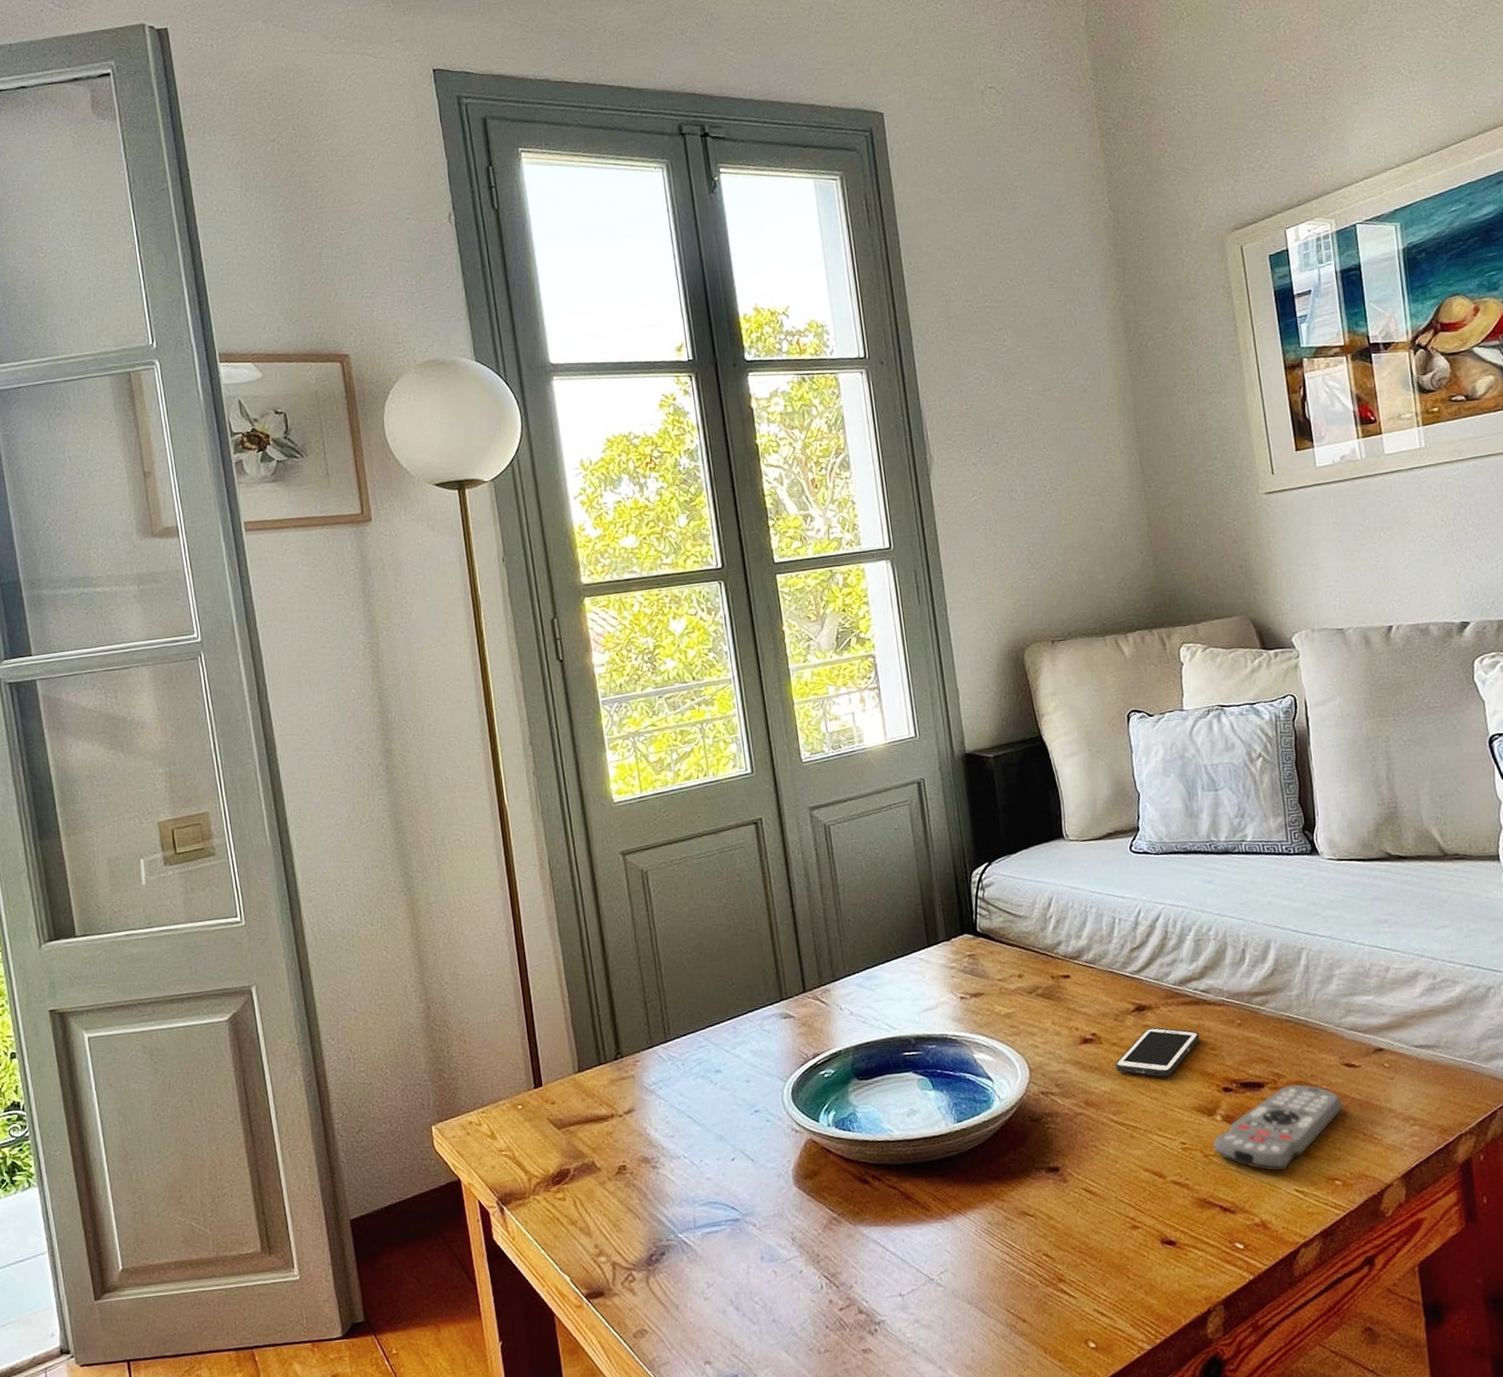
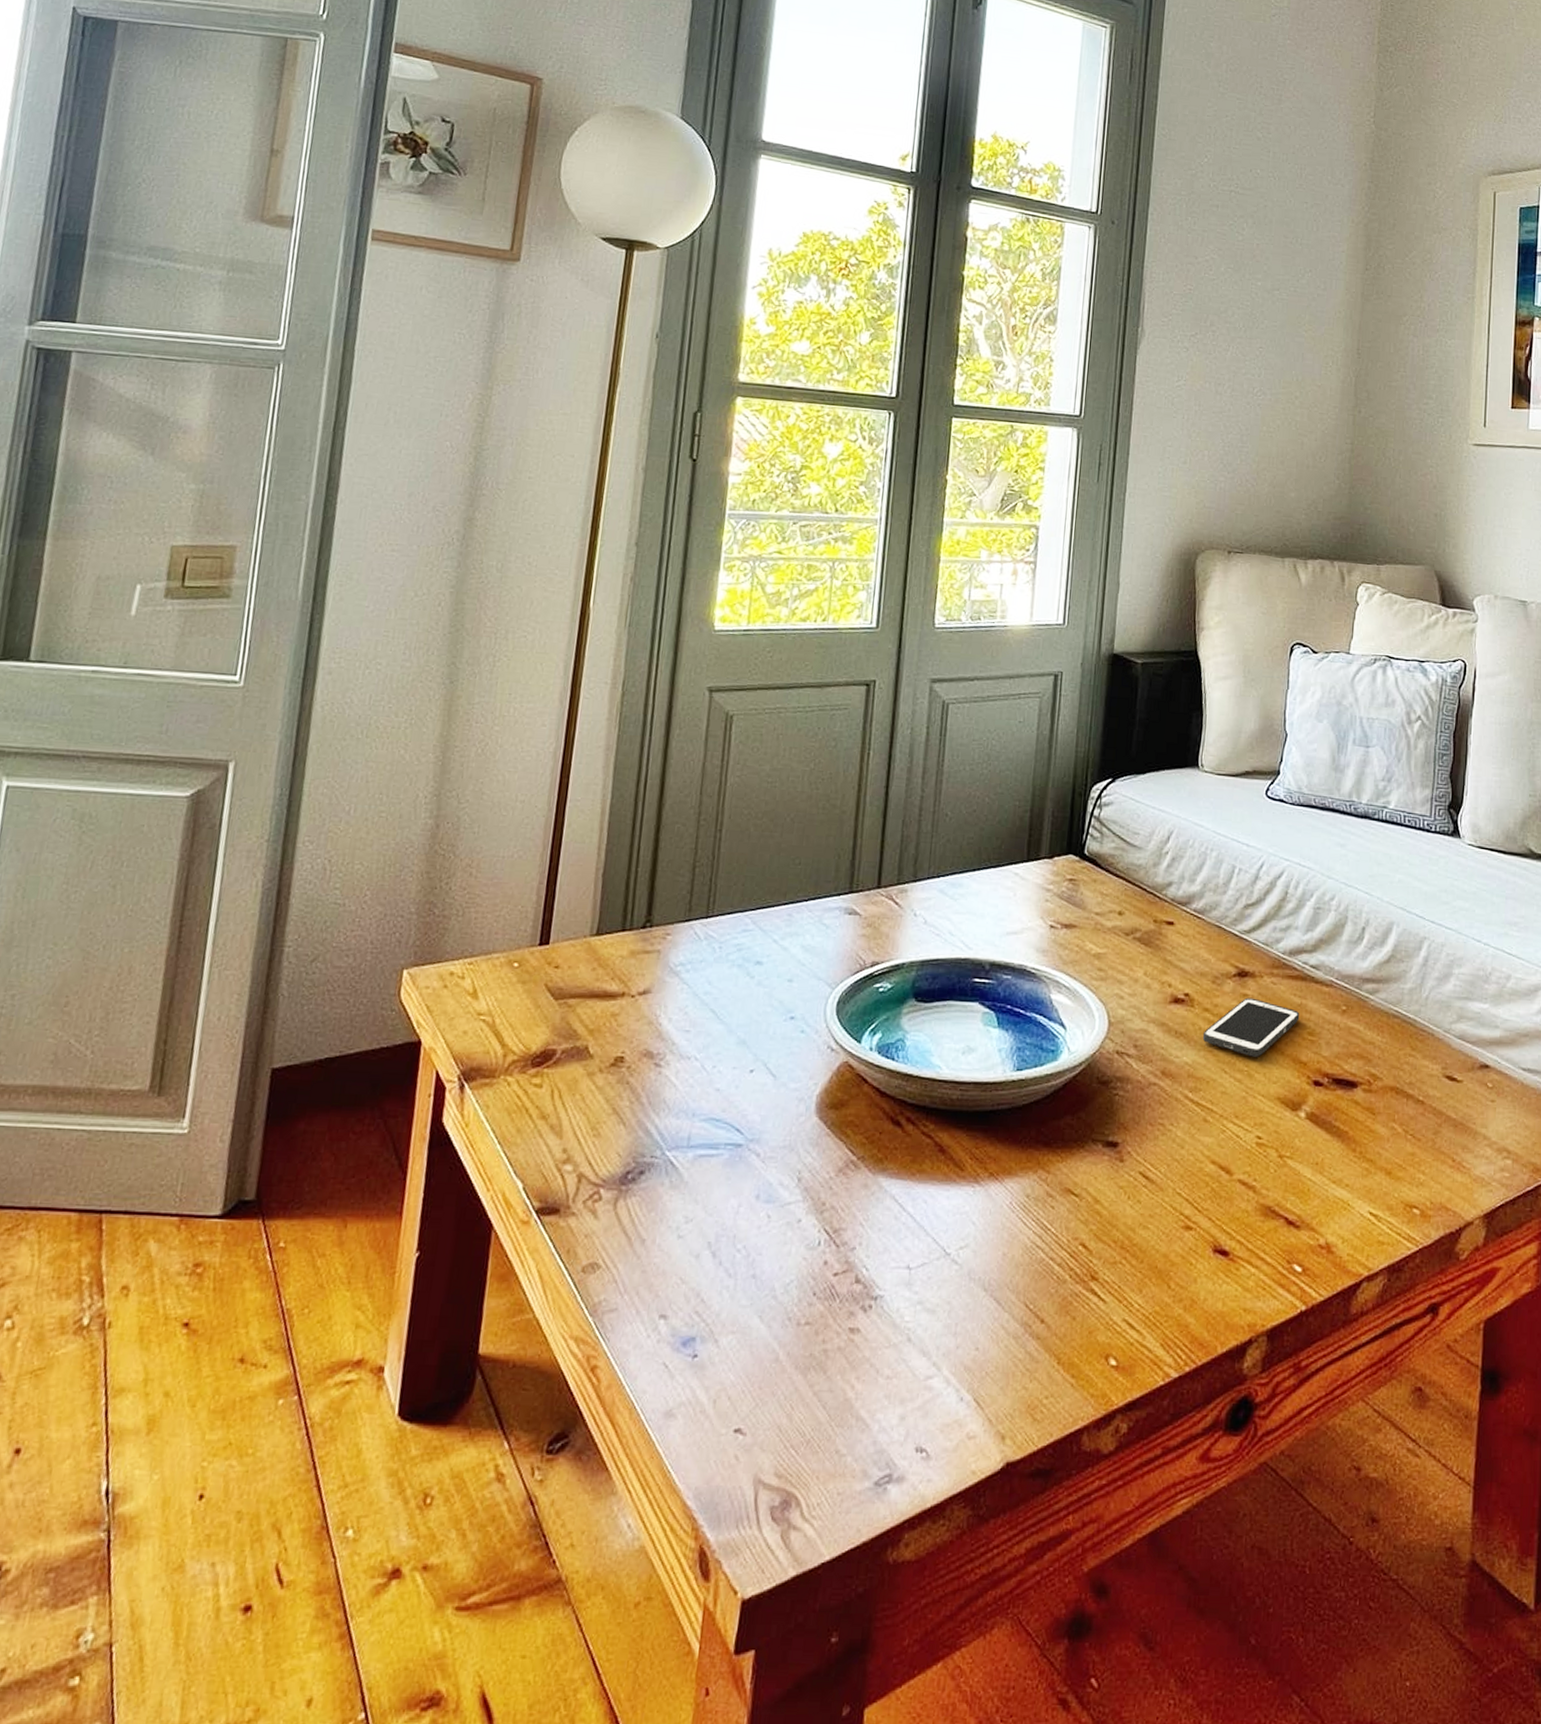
remote control: present [1213,1084,1342,1172] -> none [1291,1089,1436,1188]

